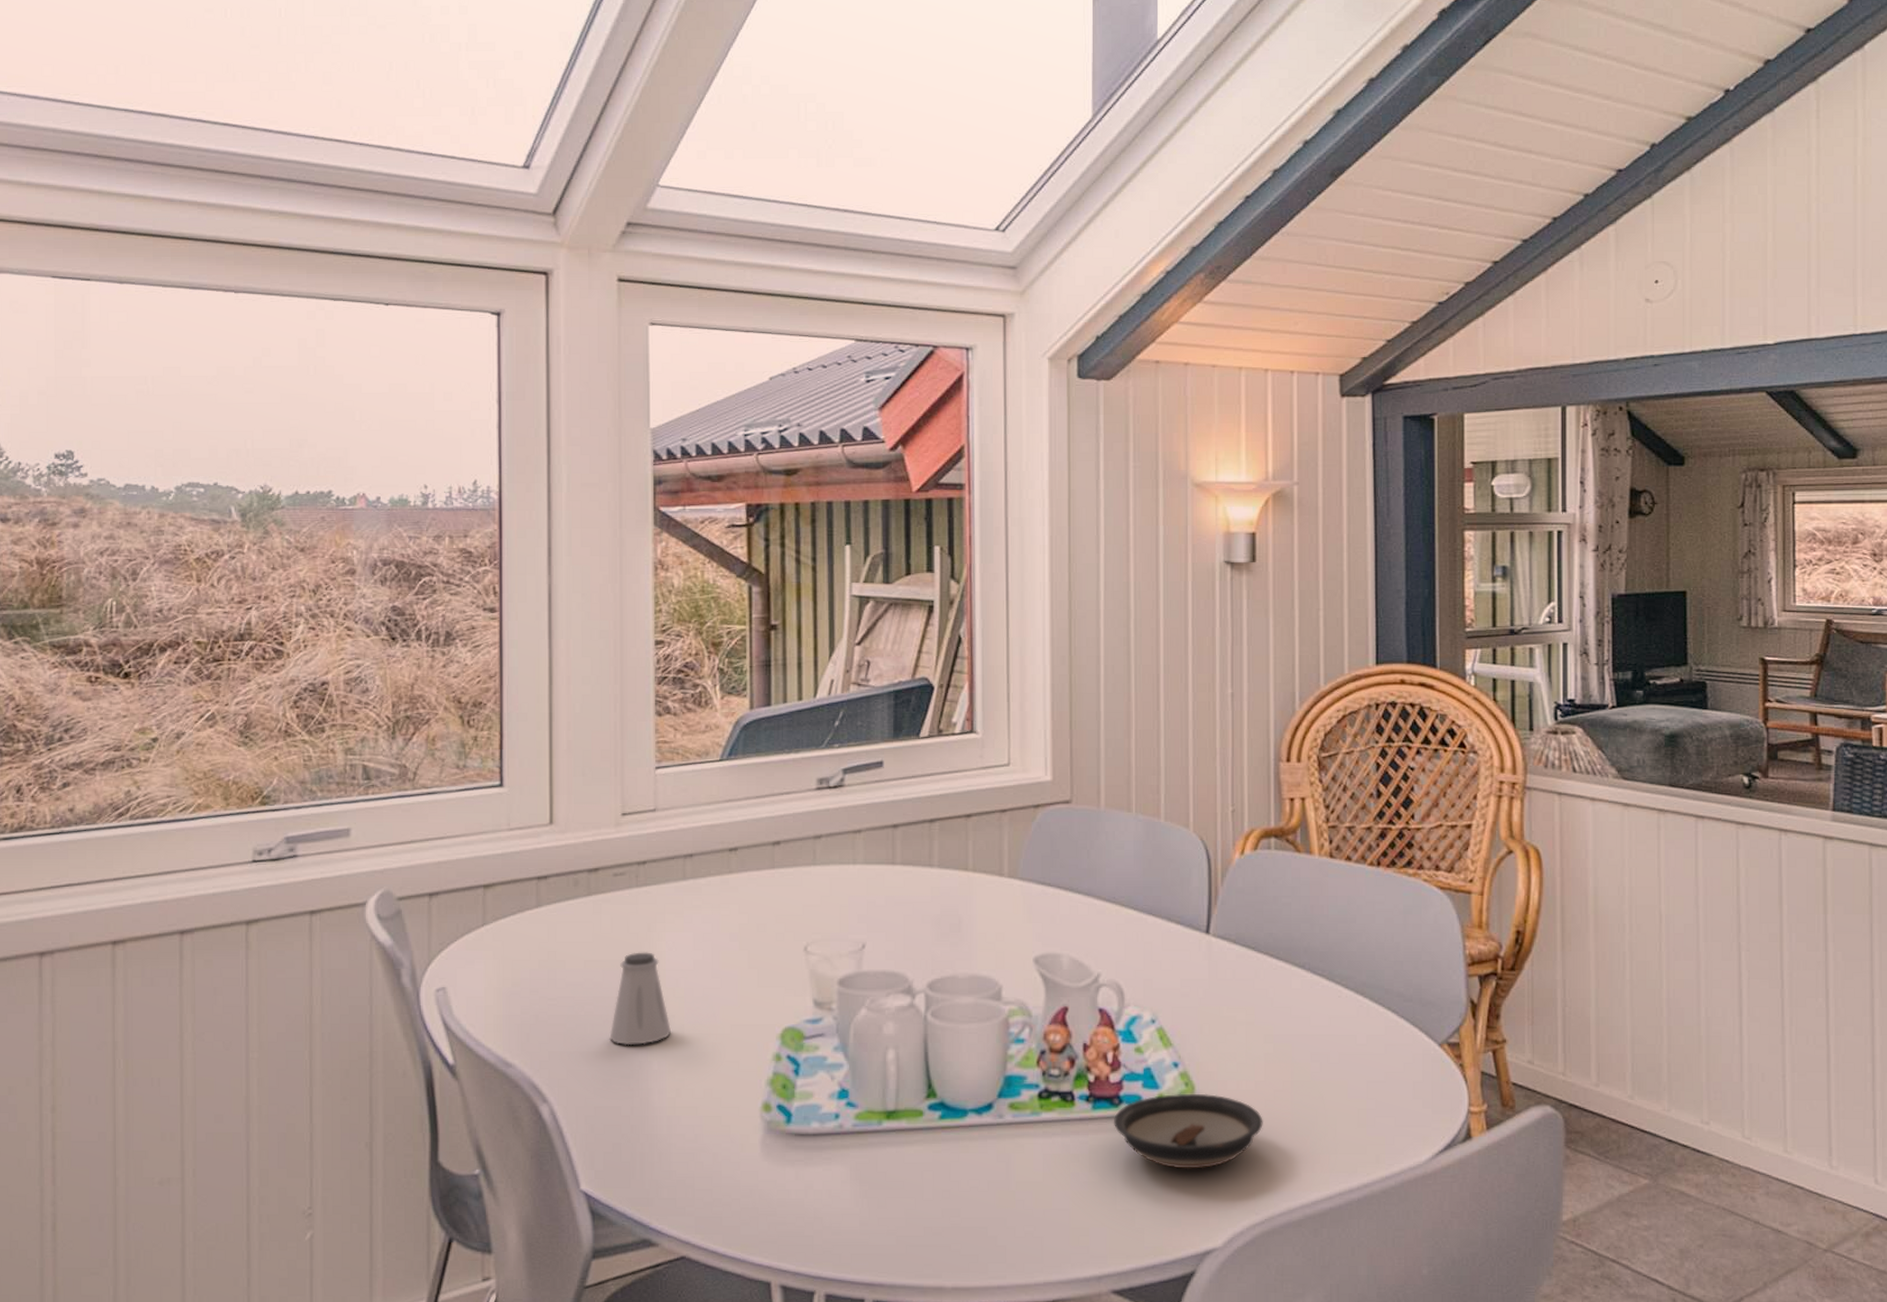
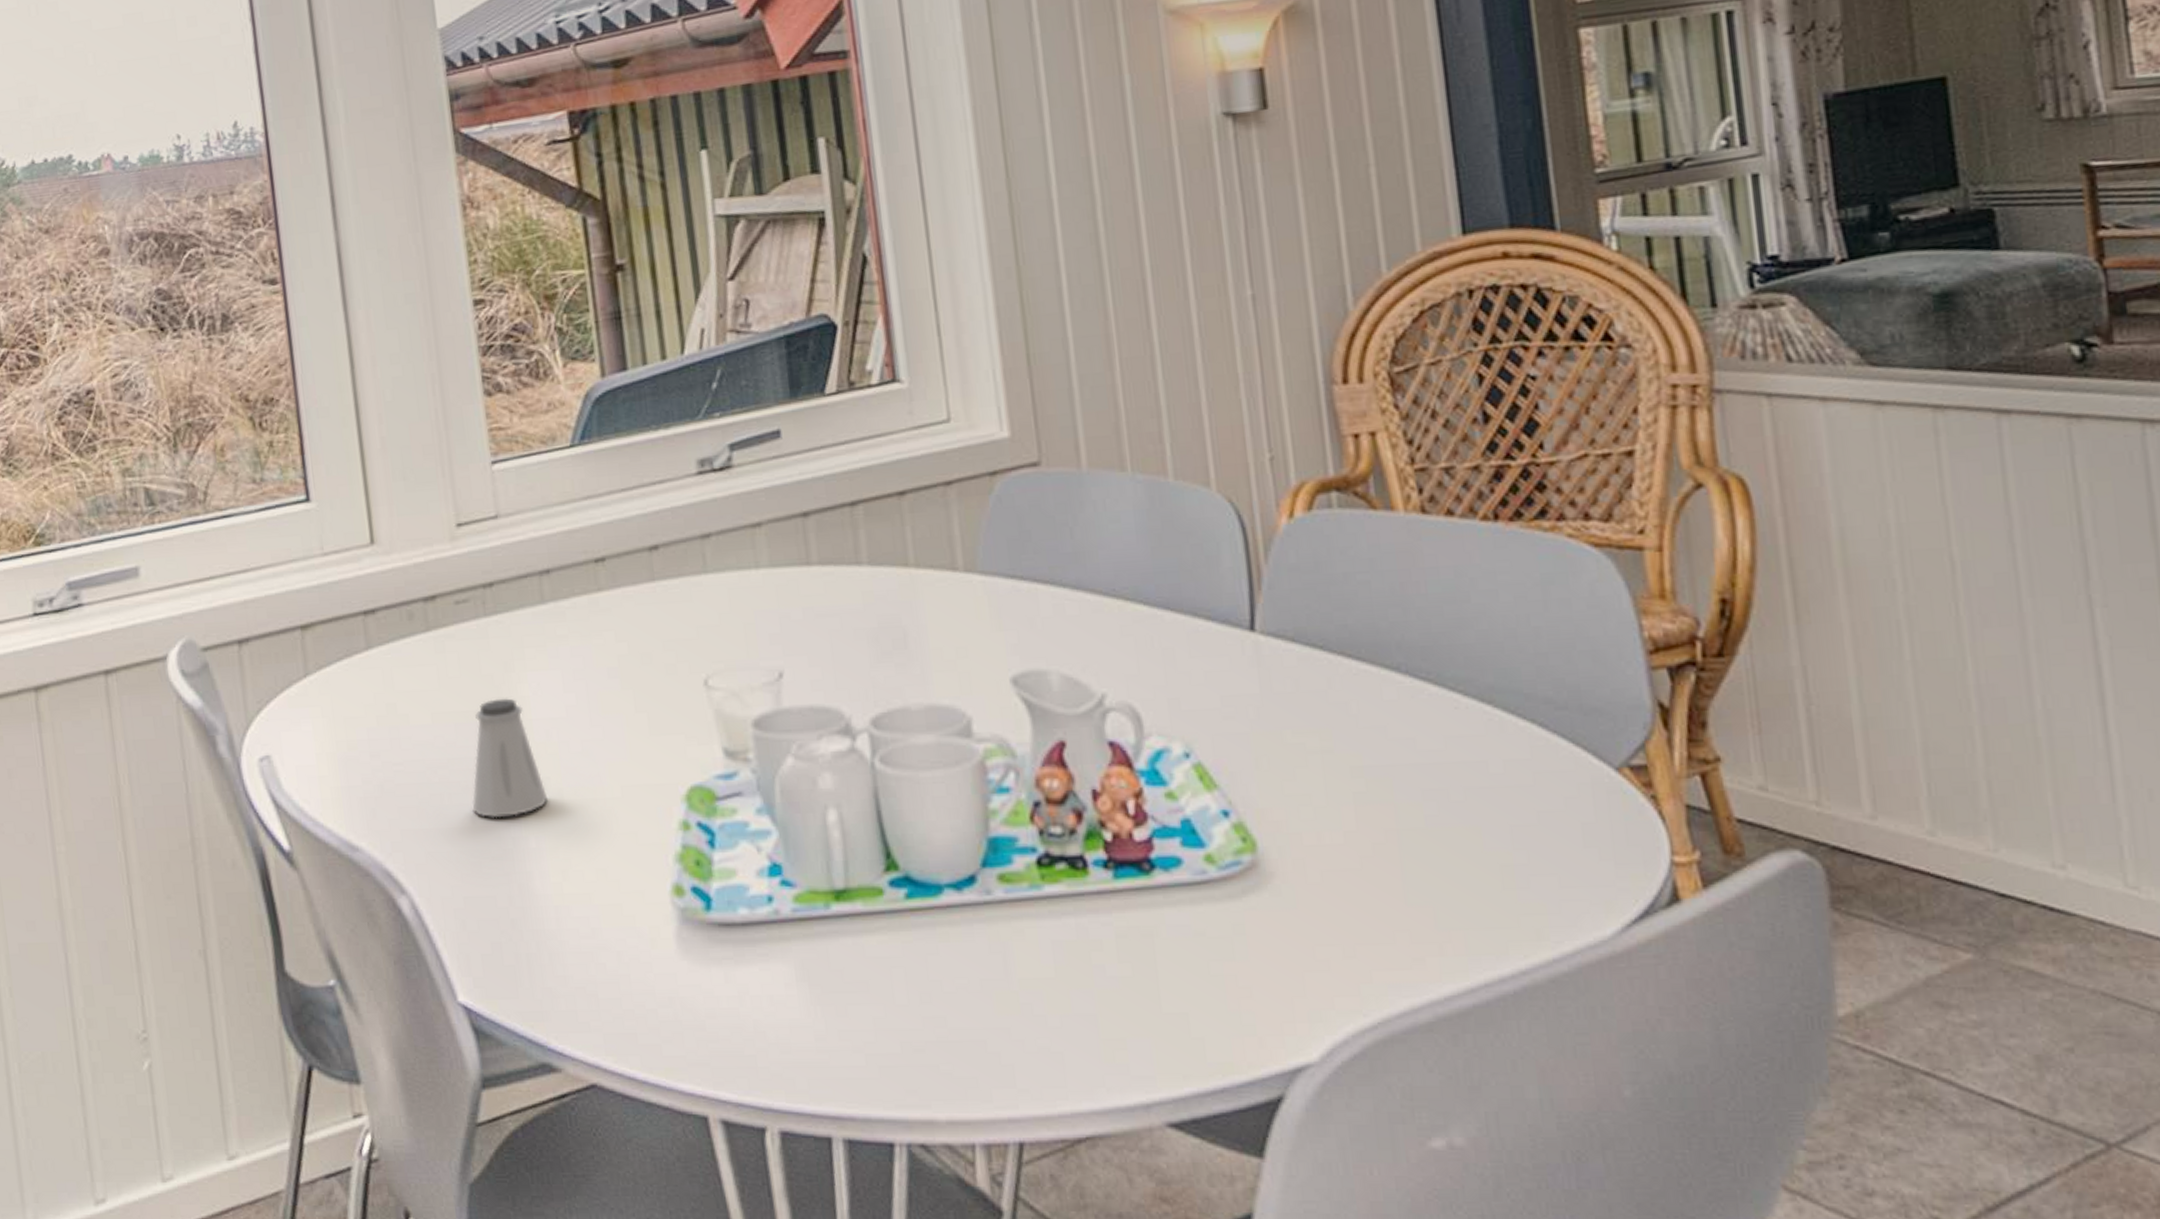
saucer: present [1114,1093,1263,1169] -> none [1145,851,1362,956]

